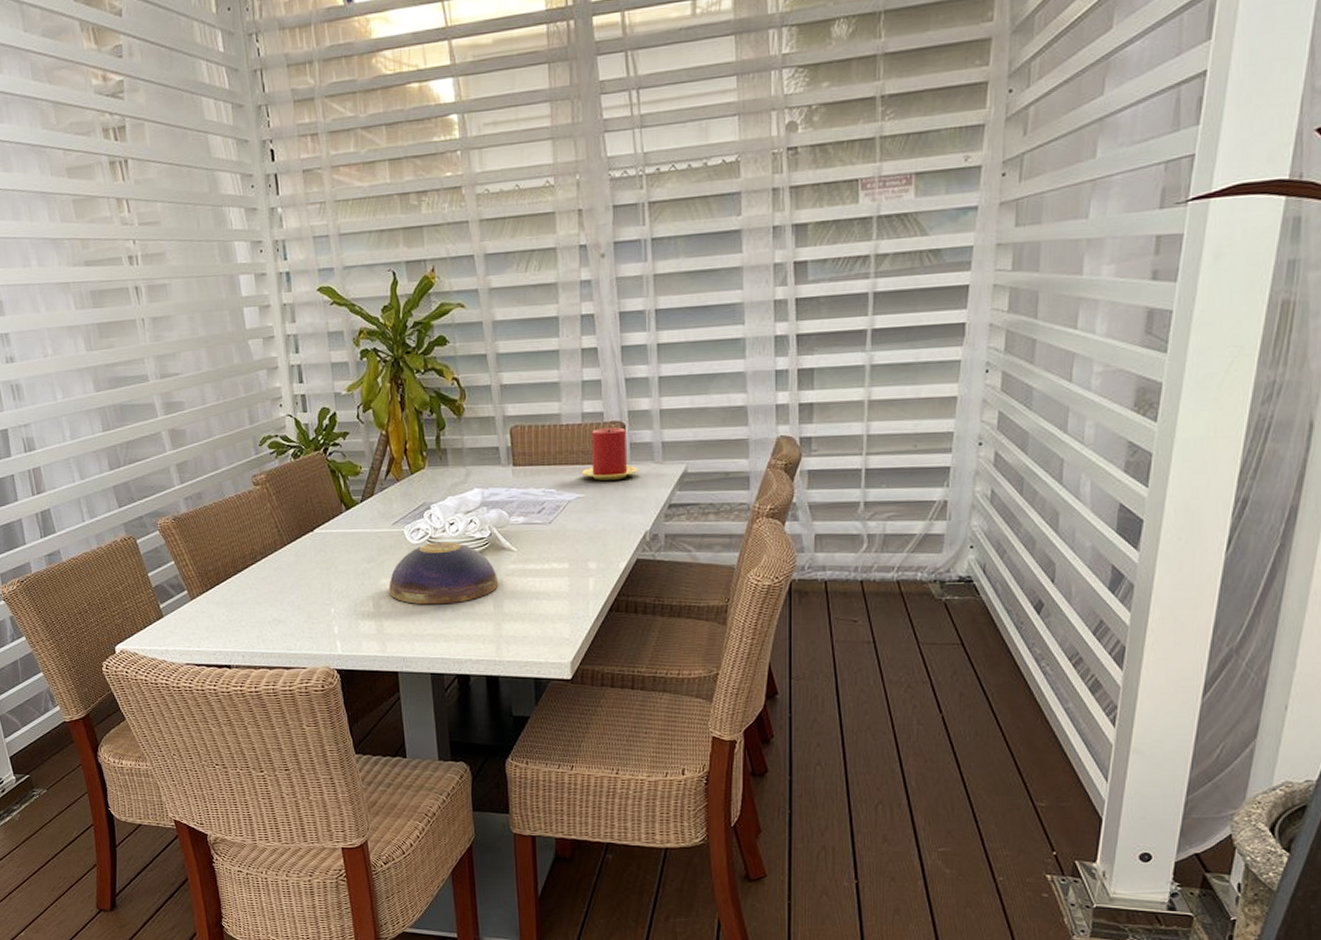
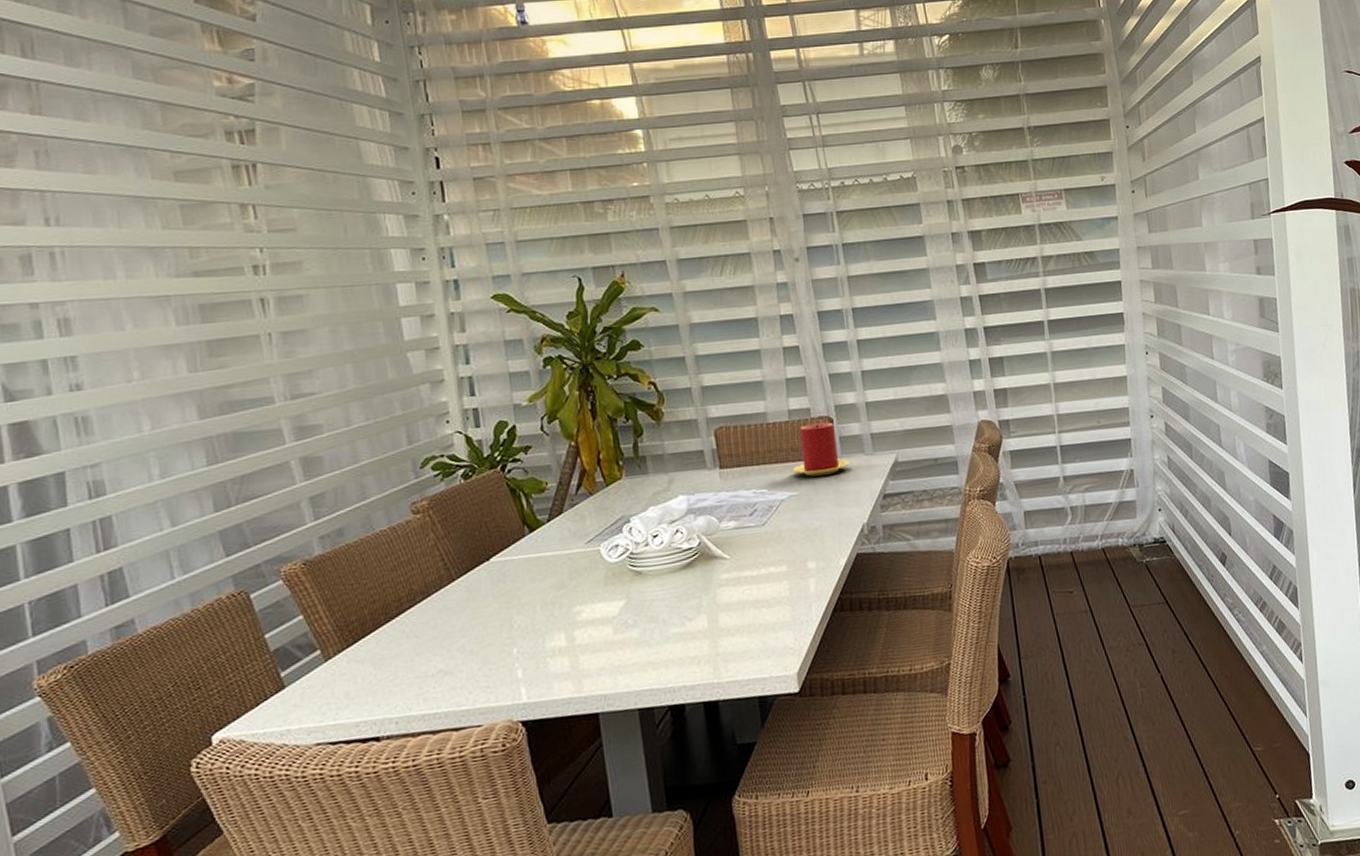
decorative bowl: present [389,541,499,605] -> none [584,555,712,631]

